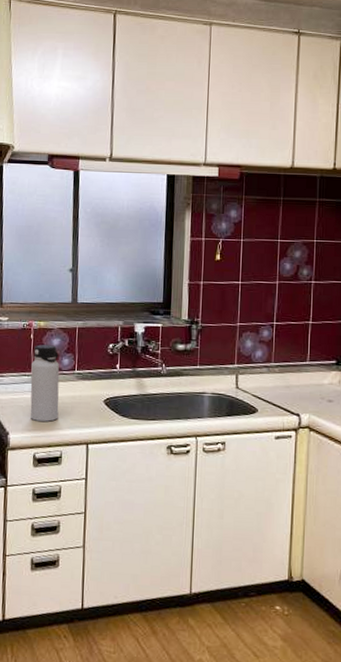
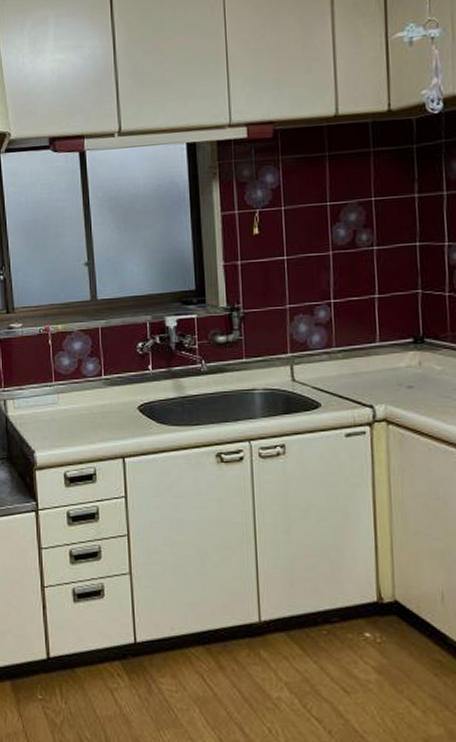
water bottle: present [30,345,60,422] -> none [53,350,88,436]

